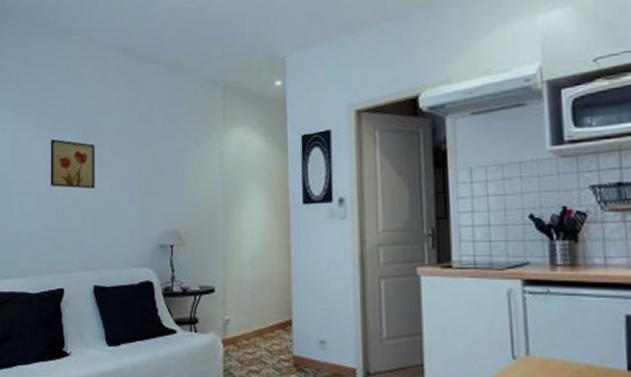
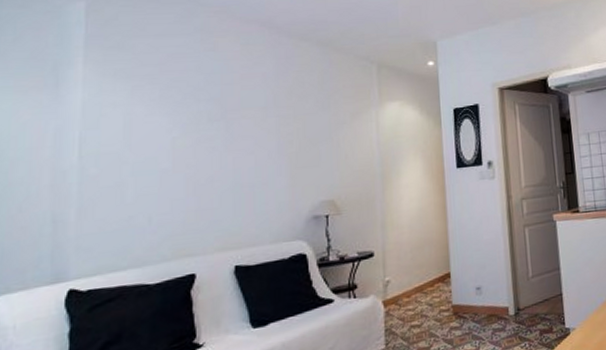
wall art: present [50,139,95,189] -> none [177,113,236,165]

